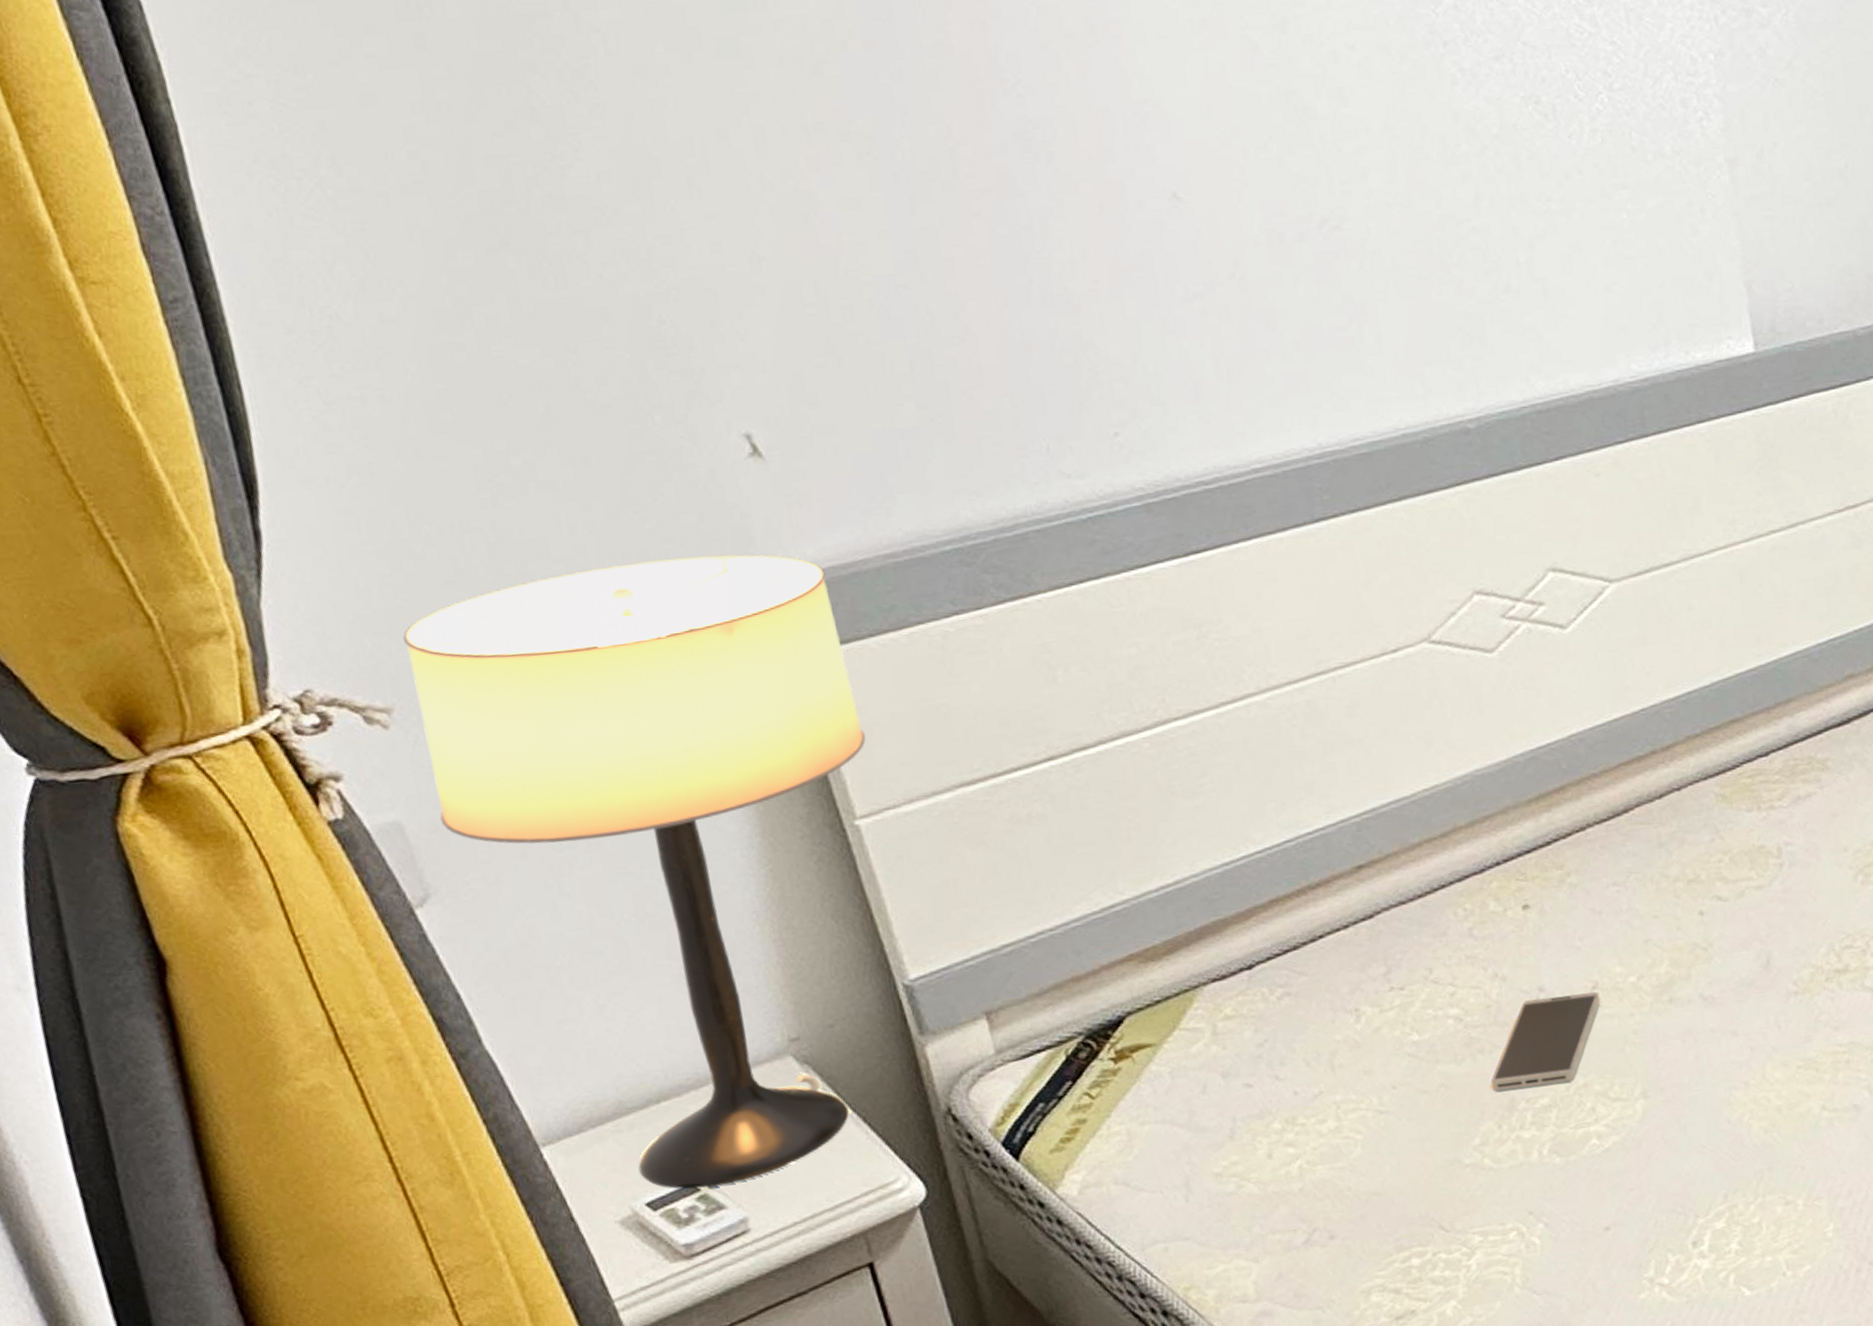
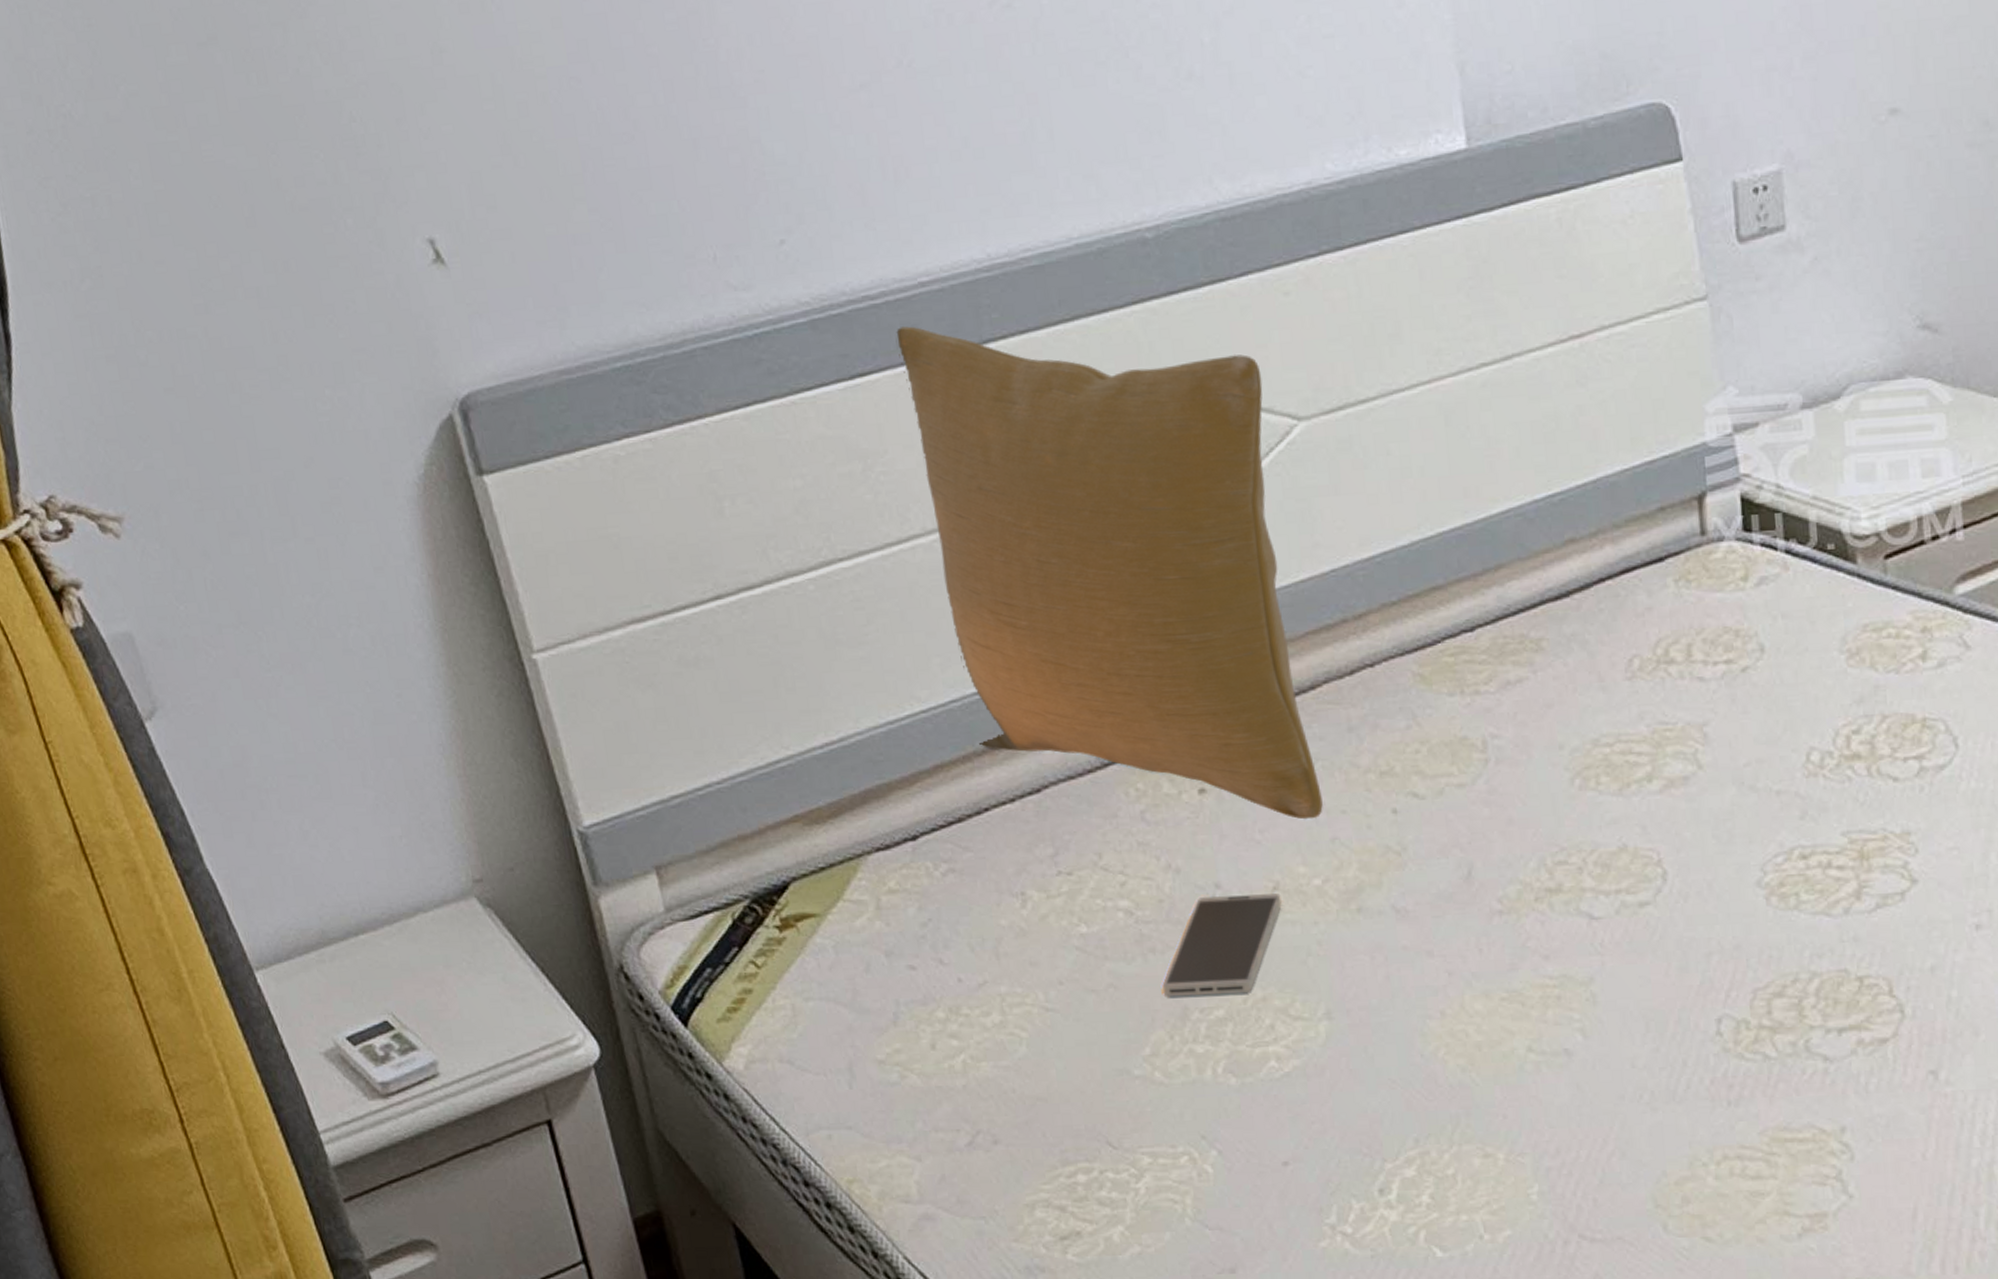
table lamp: present [402,554,866,1189] -> none [130,367,542,1027]
pillow: none [1229,508,1637,926] -> present [895,326,1323,820]

